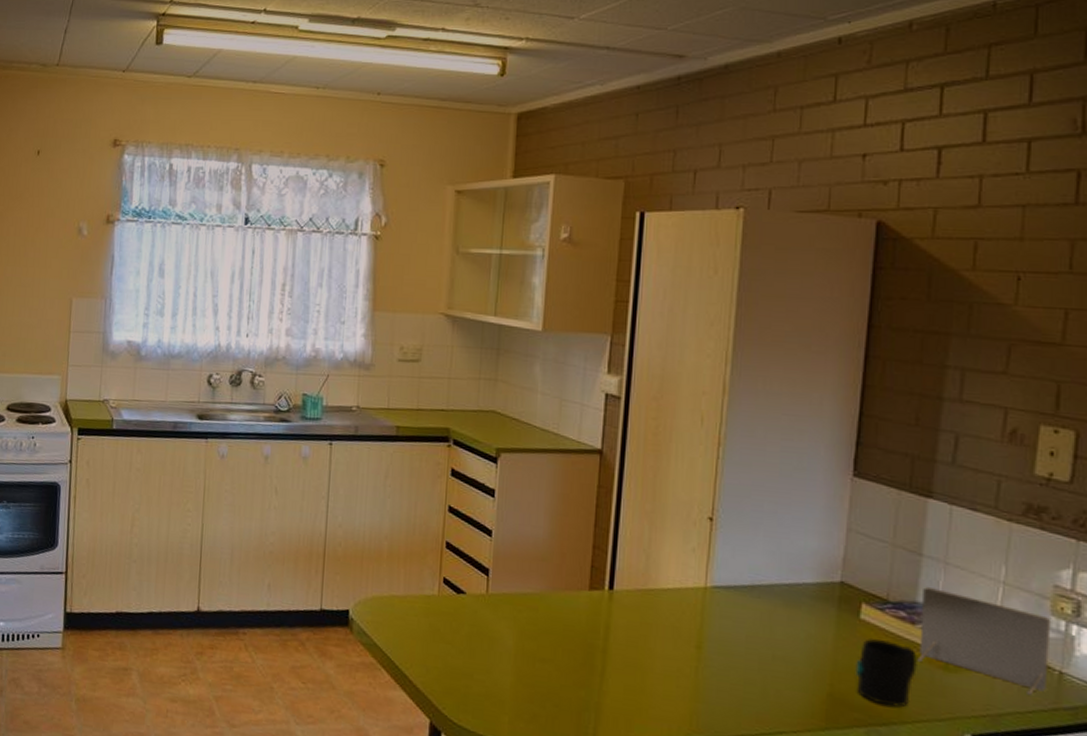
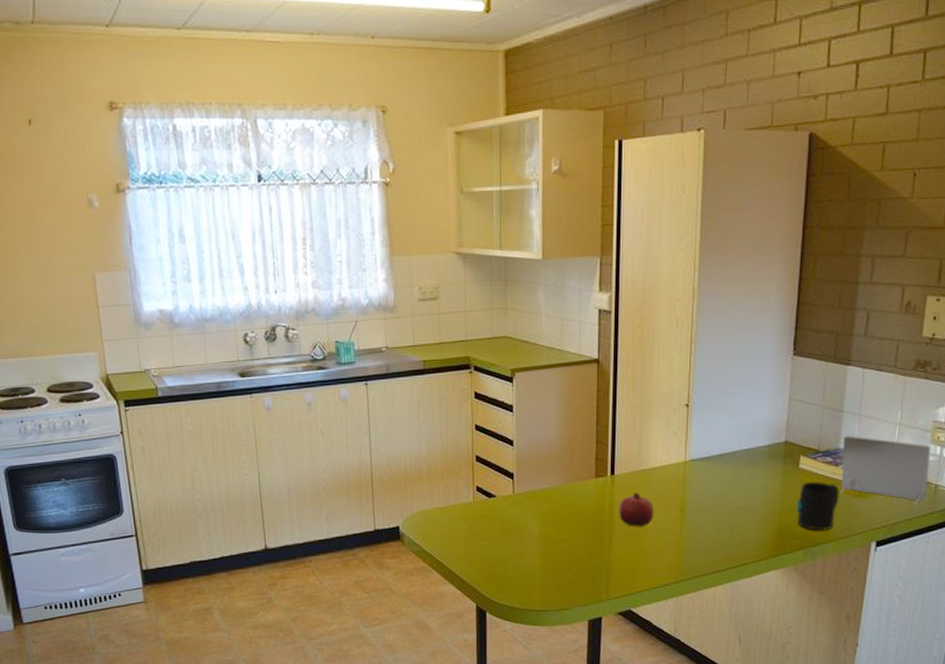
fruit: none [616,615,662,661] -> present [619,492,654,527]

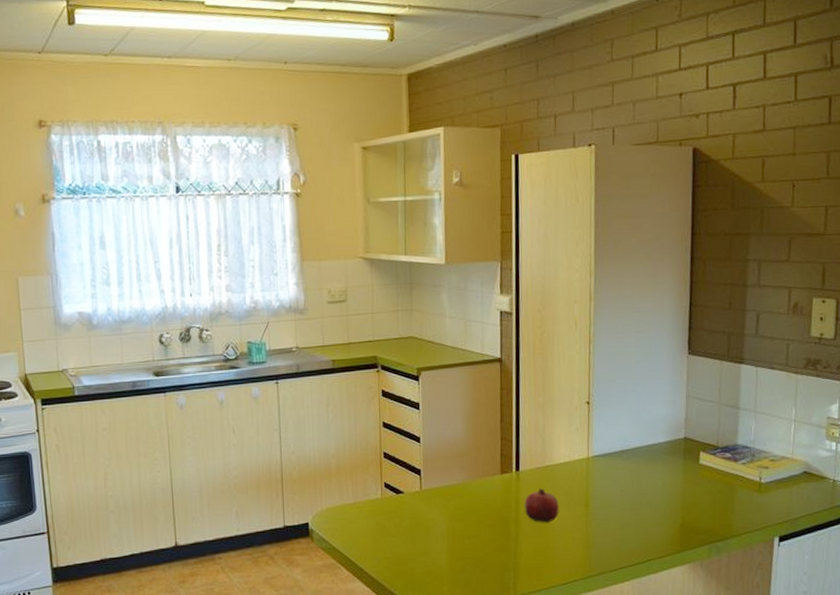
mug: present [796,481,840,531] -> none [698,477,740,526]
photo frame: present [839,435,931,505] -> none [740,431,827,501]

